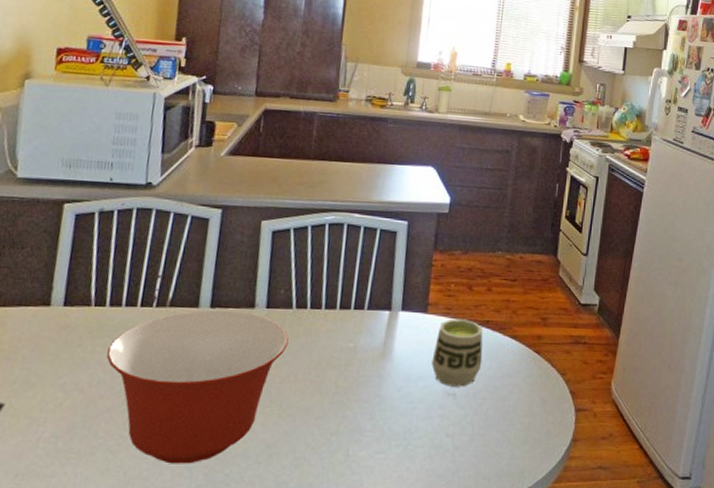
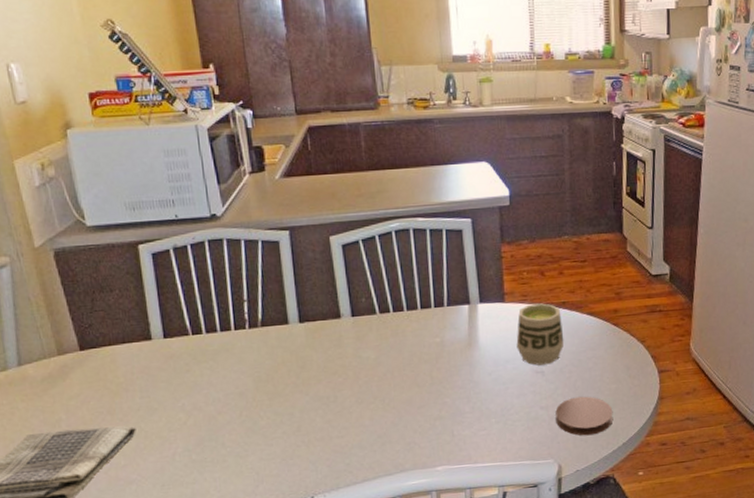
mixing bowl: present [107,309,289,464] -> none [215,322,379,461]
coaster: none [460,427,523,474] -> present [555,396,614,436]

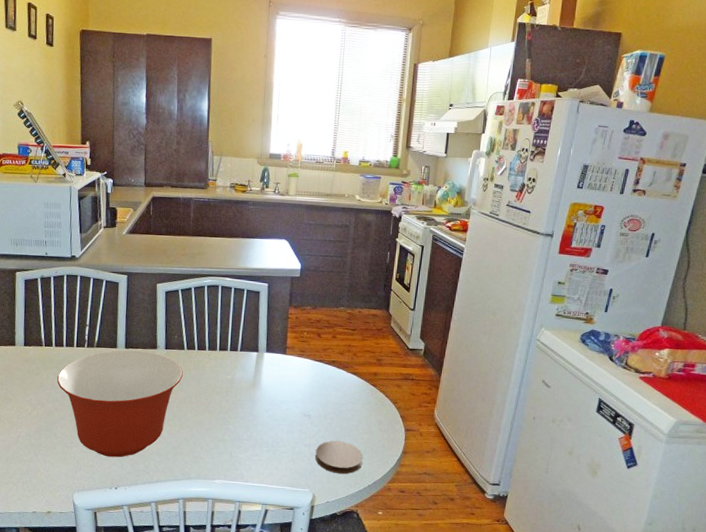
mixing bowl: none [215,322,379,461] -> present [57,349,183,458]
cup: present [516,303,564,366] -> none [291,359,331,410]

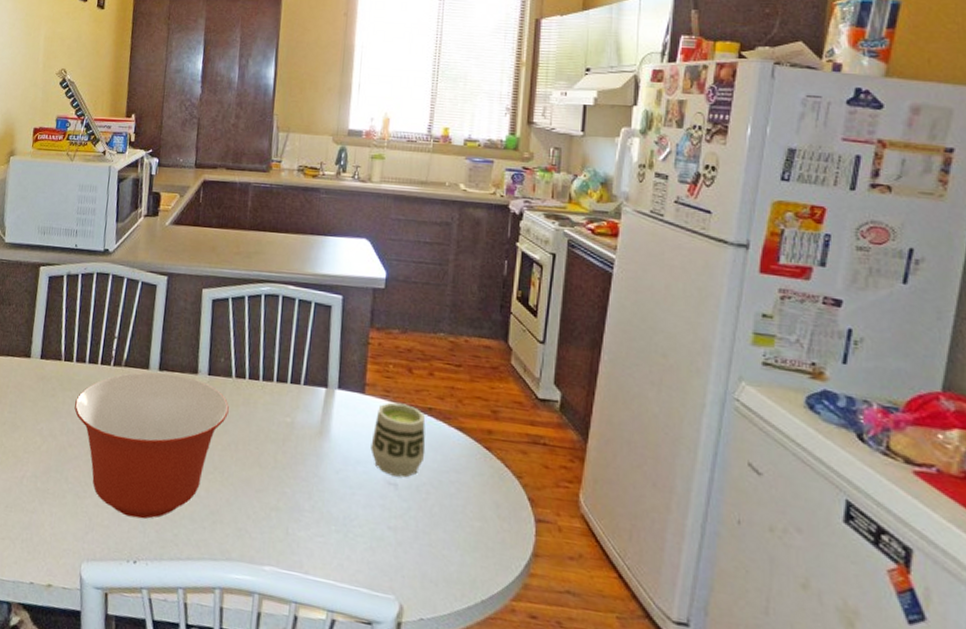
cup: none [291,359,331,410] -> present [370,402,426,478]
coaster: present [315,440,363,475] -> none [403,524,474,580]

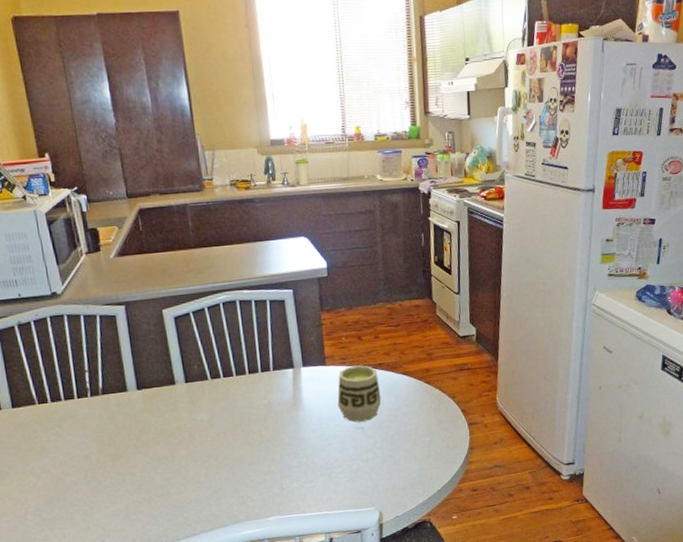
mixing bowl: present [74,371,229,519] -> none [60,388,212,517]

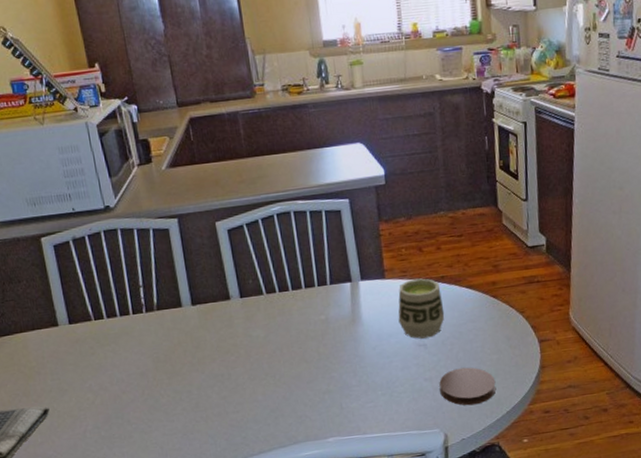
coaster: none [375,448,429,485] -> present [439,367,496,406]

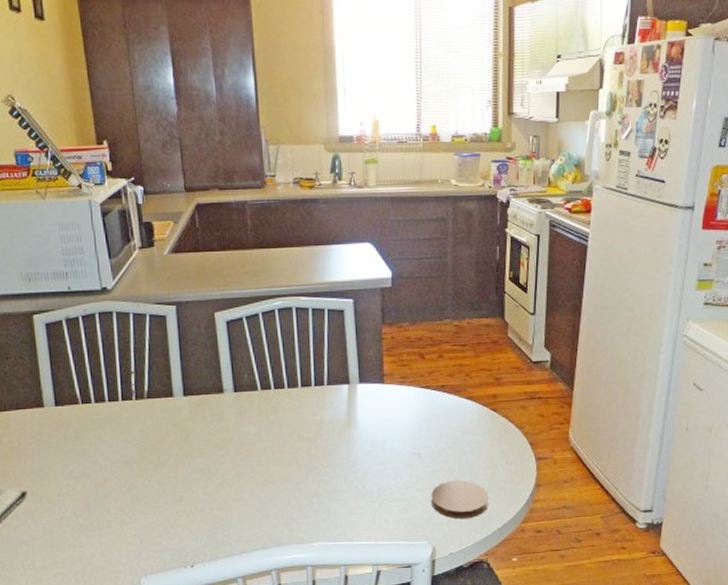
cup: present [398,278,445,339] -> none [394,386,442,448]

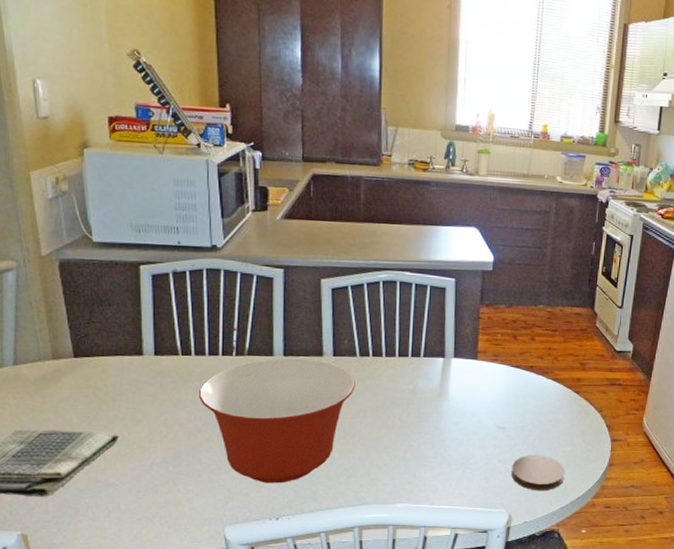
mixing bowl: none [102,396,260,530] -> present [199,357,355,484]

